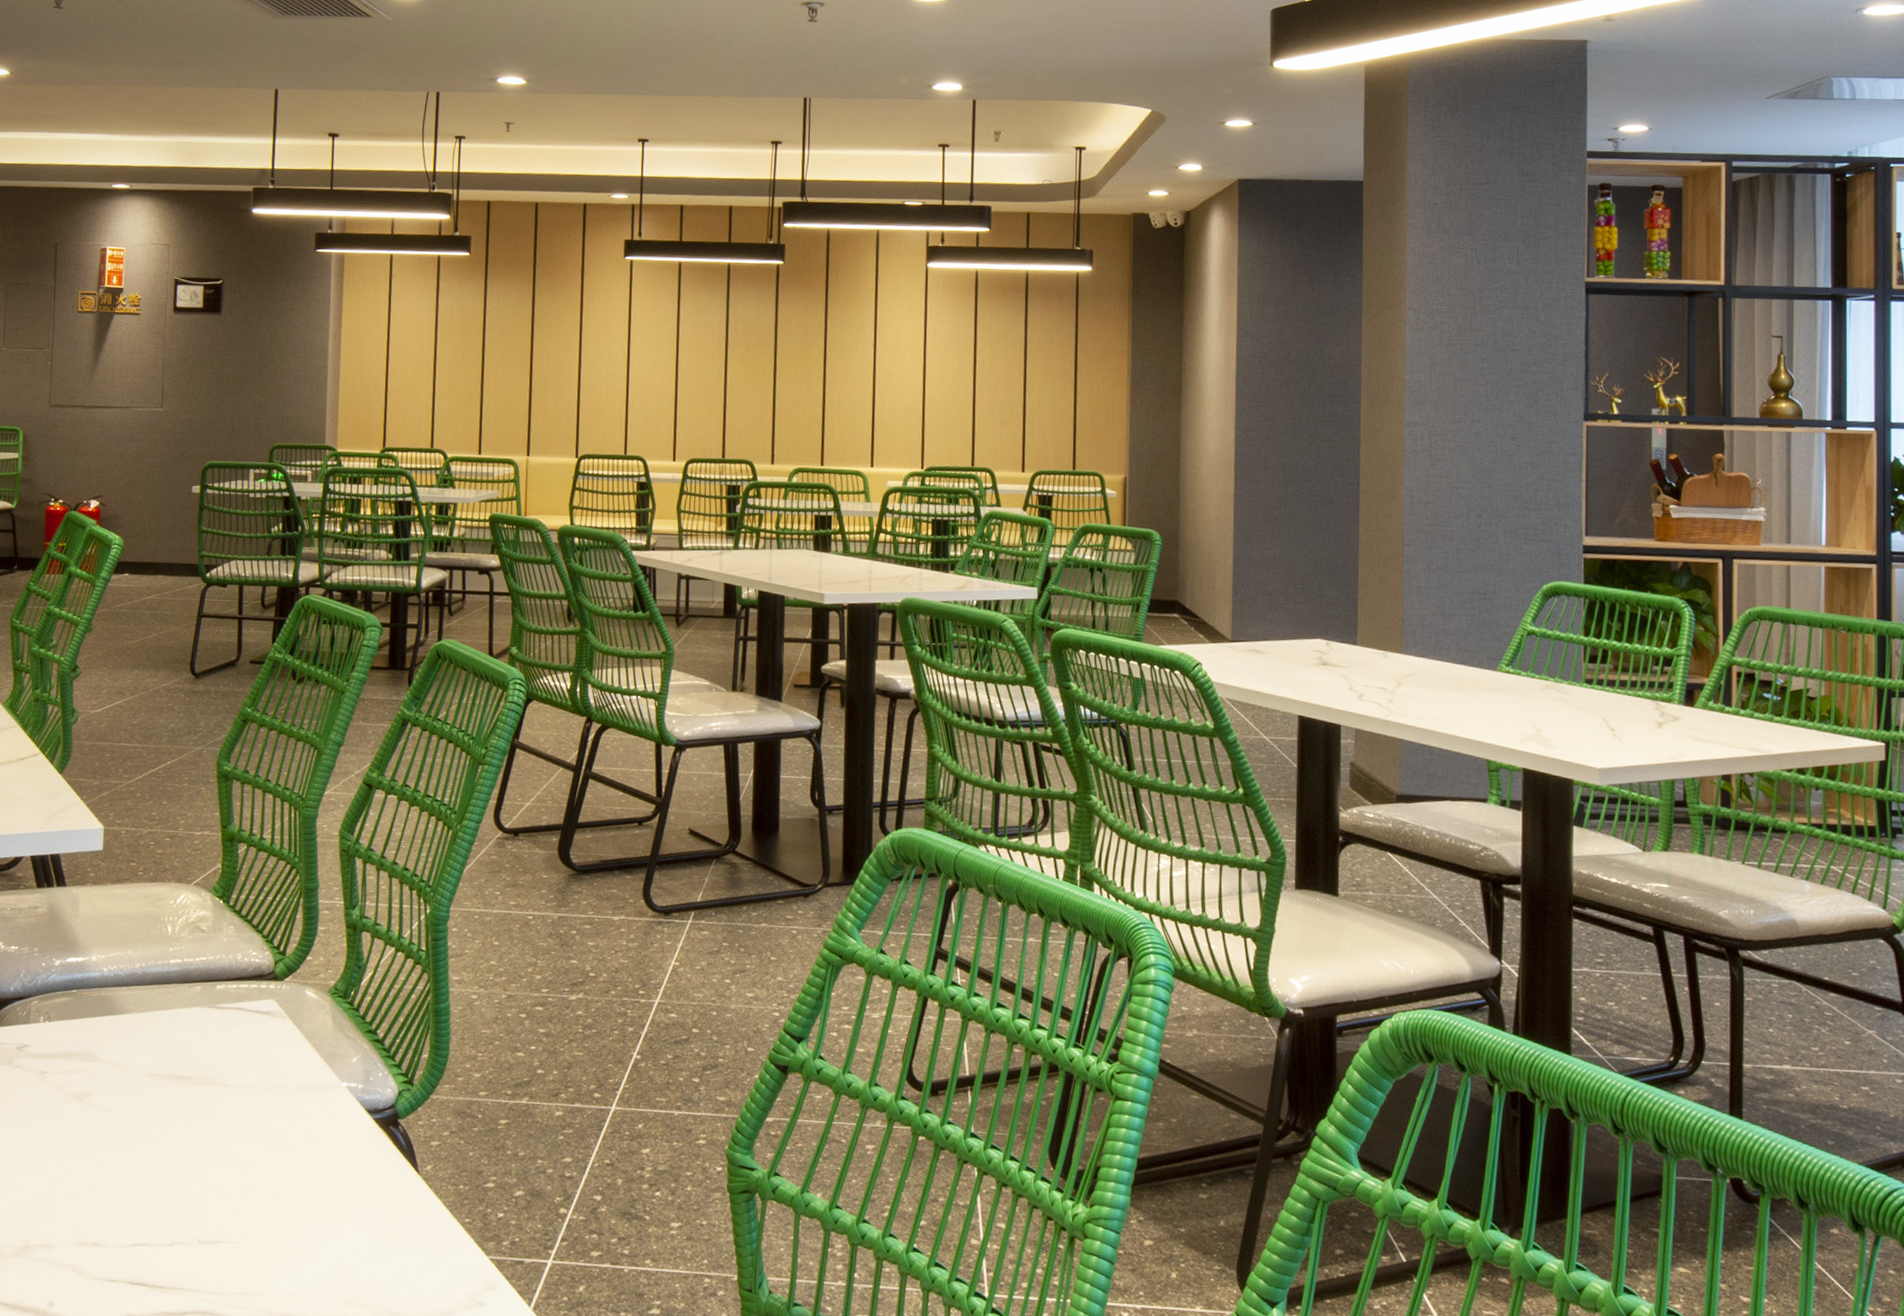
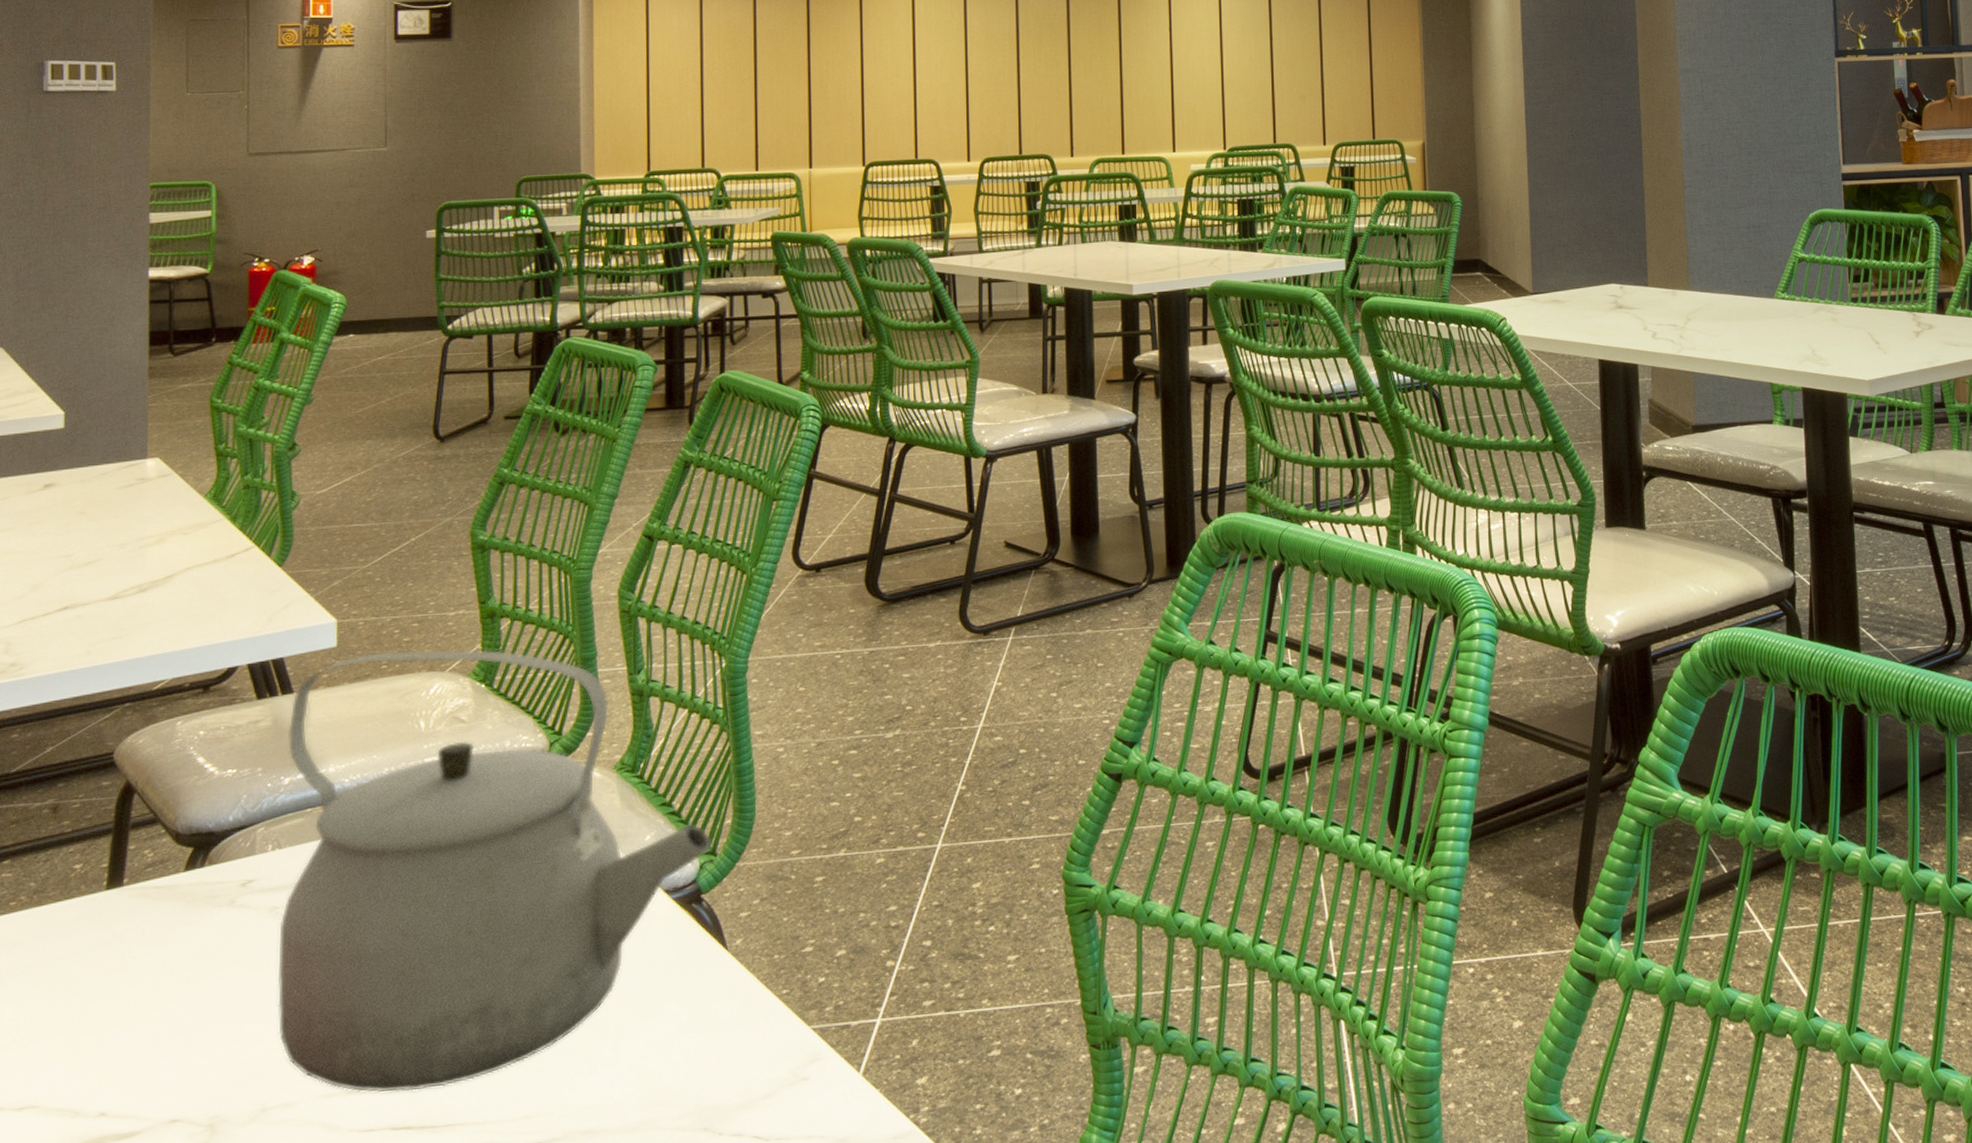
tea kettle: none [41,859,410,1254] -> present [277,649,712,1093]

